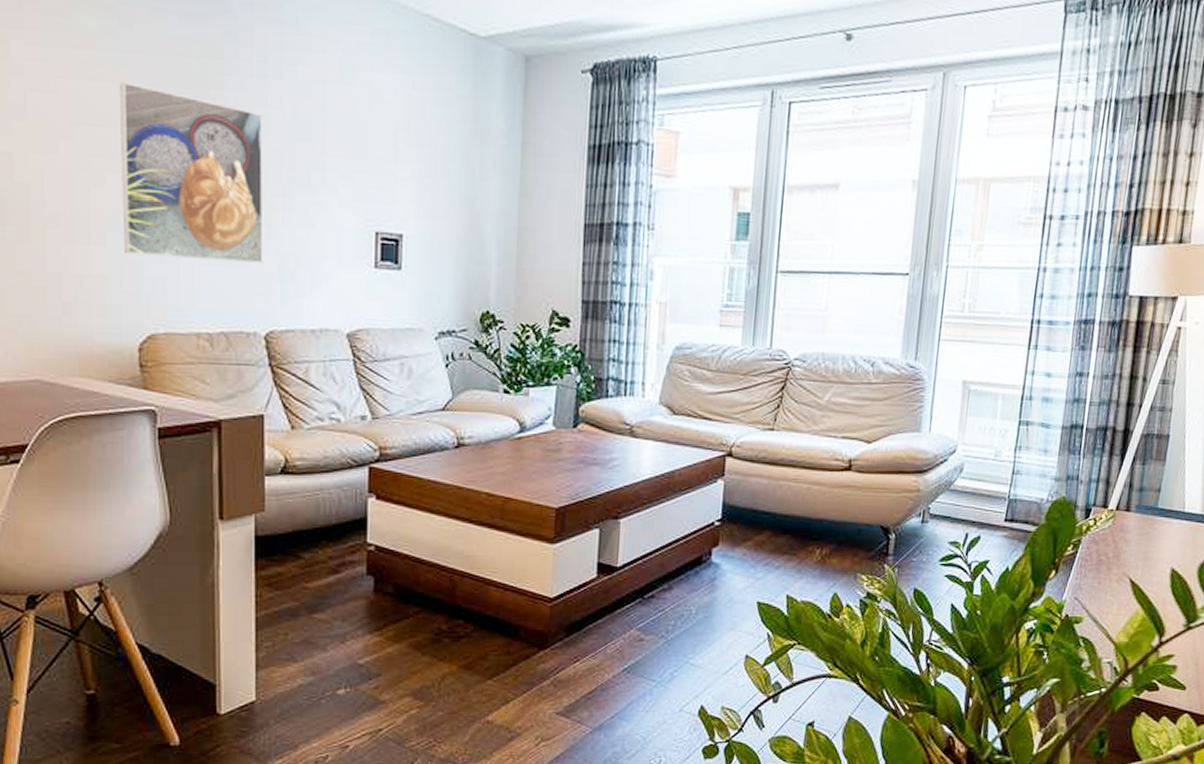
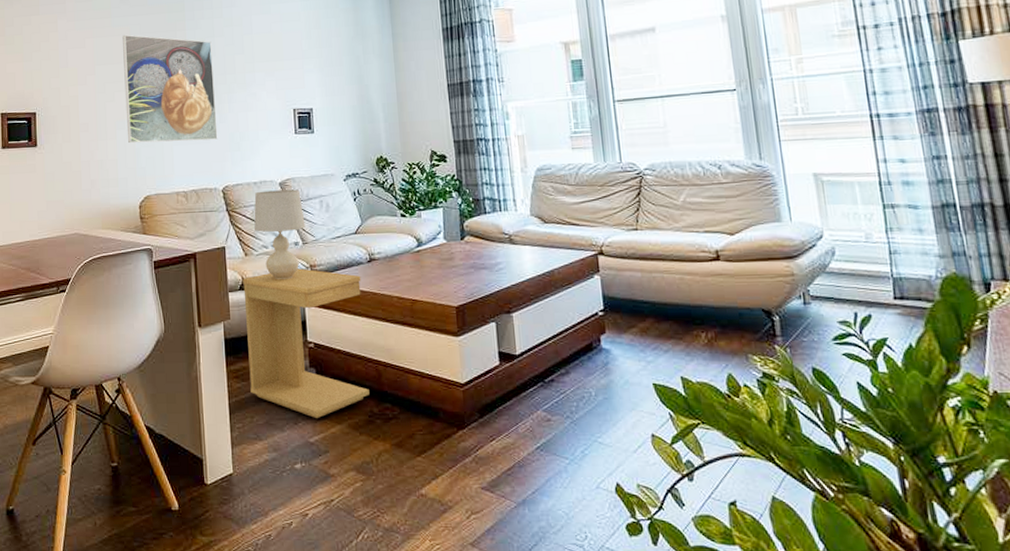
side table: none [286,450,444,636] -> present [243,268,370,418]
table lamp: none [306,343,378,465] -> present [253,189,306,280]

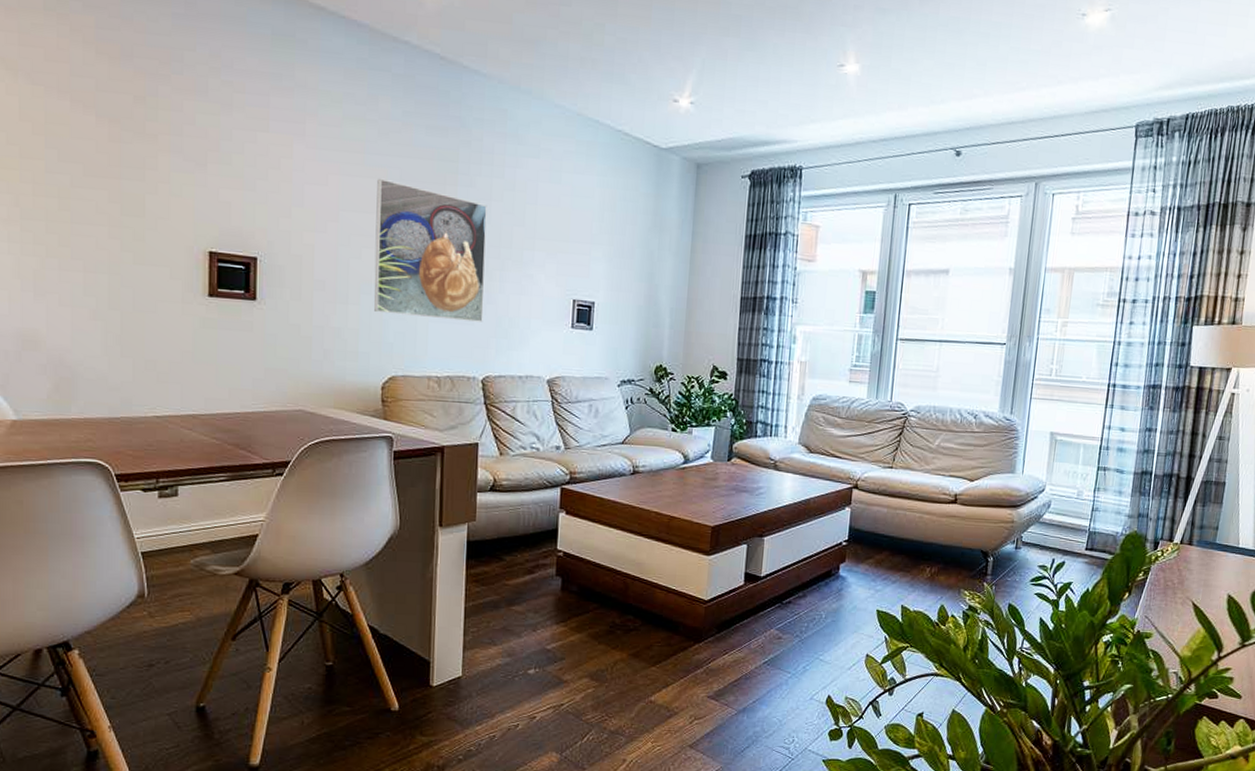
side table: present [243,268,370,418] -> none [490,474,622,626]
table lamp: present [253,189,306,280] -> none [512,386,571,485]

